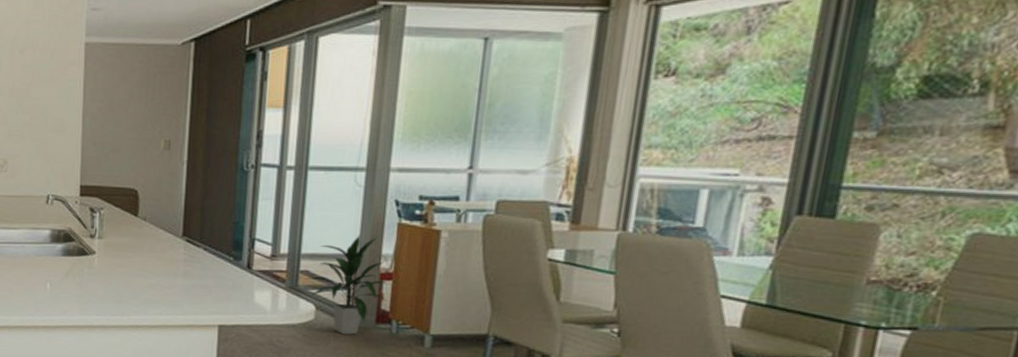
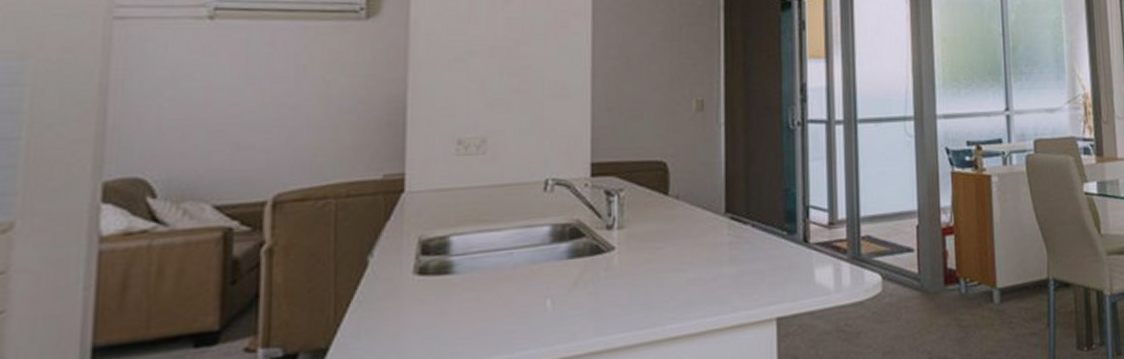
indoor plant: present [307,235,388,335] -> none [869,187,953,304]

